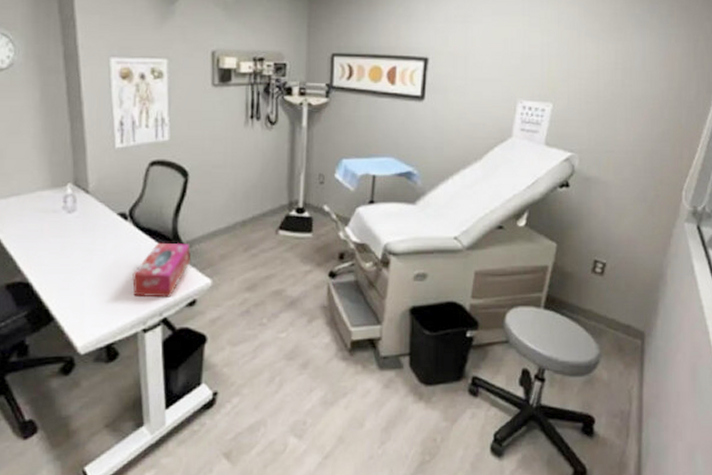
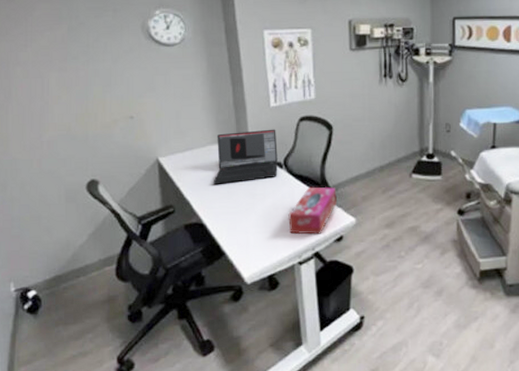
laptop: none [42,174,122,237] -> present [213,129,278,184]

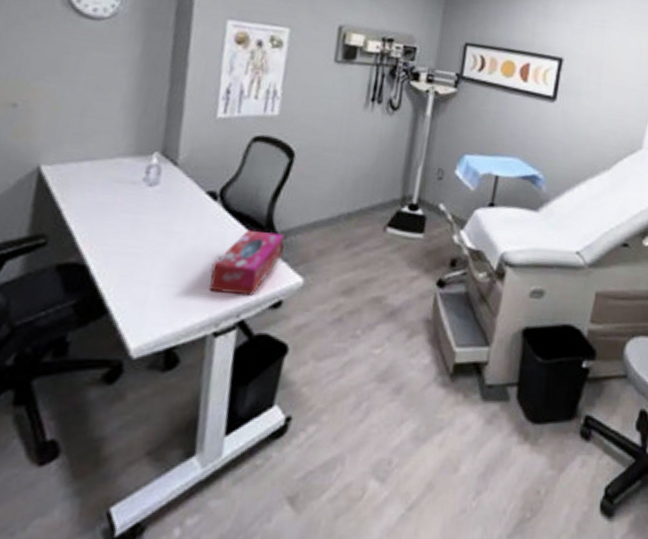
laptop: present [213,129,278,184] -> none [113,144,219,213]

